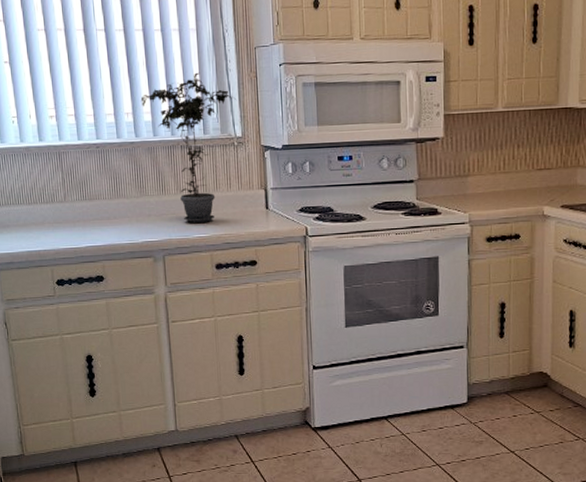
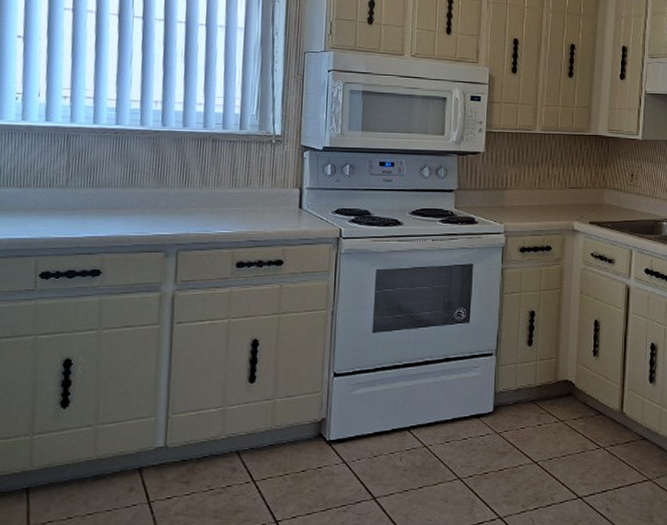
potted plant: present [140,72,236,223] -> none [173,69,279,218]

